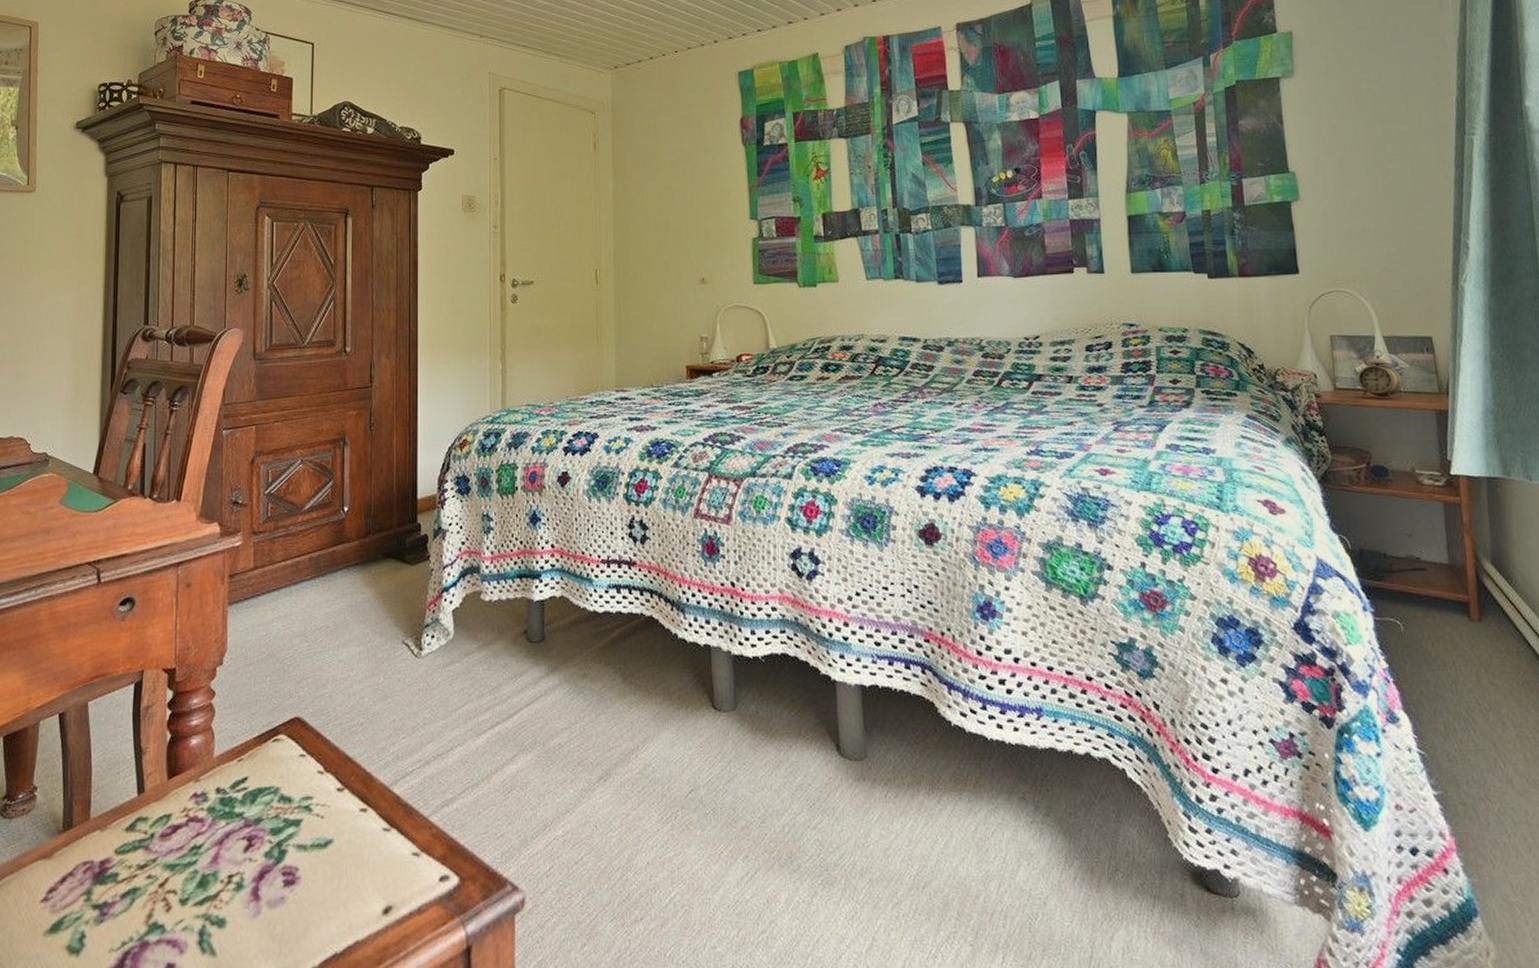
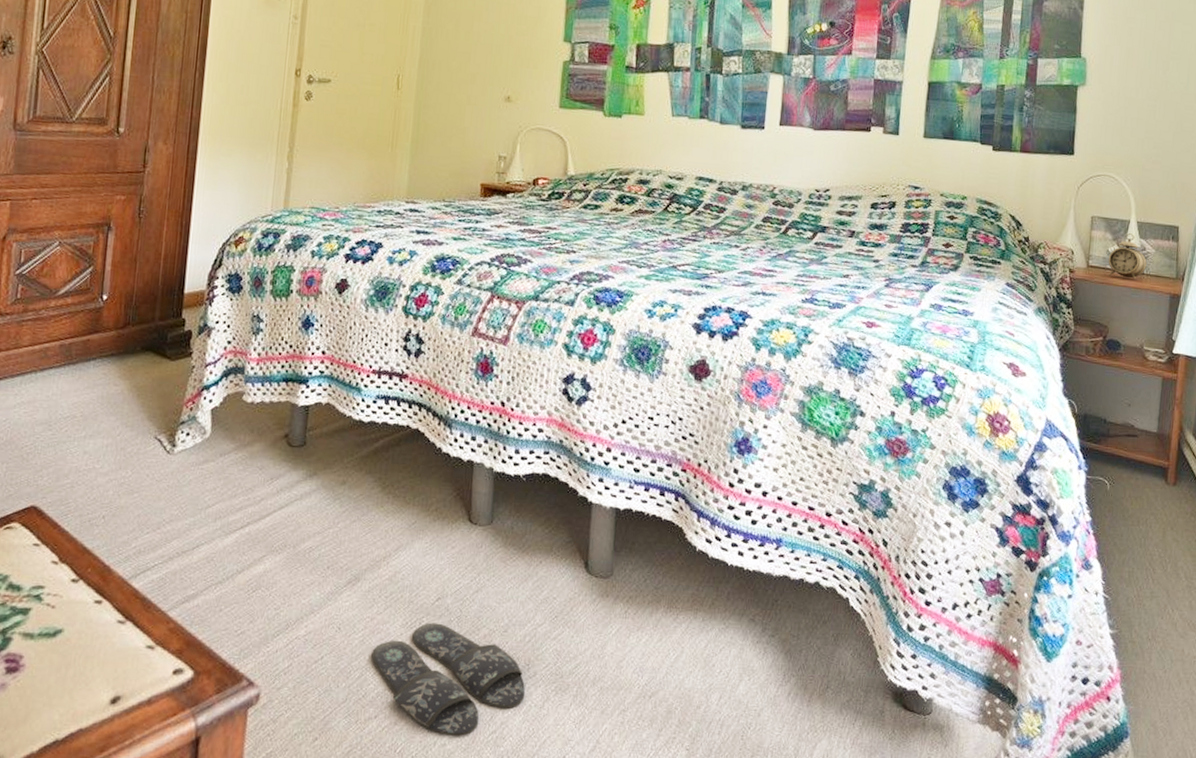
slippers: none [630,816,790,939] -> present [371,623,525,737]

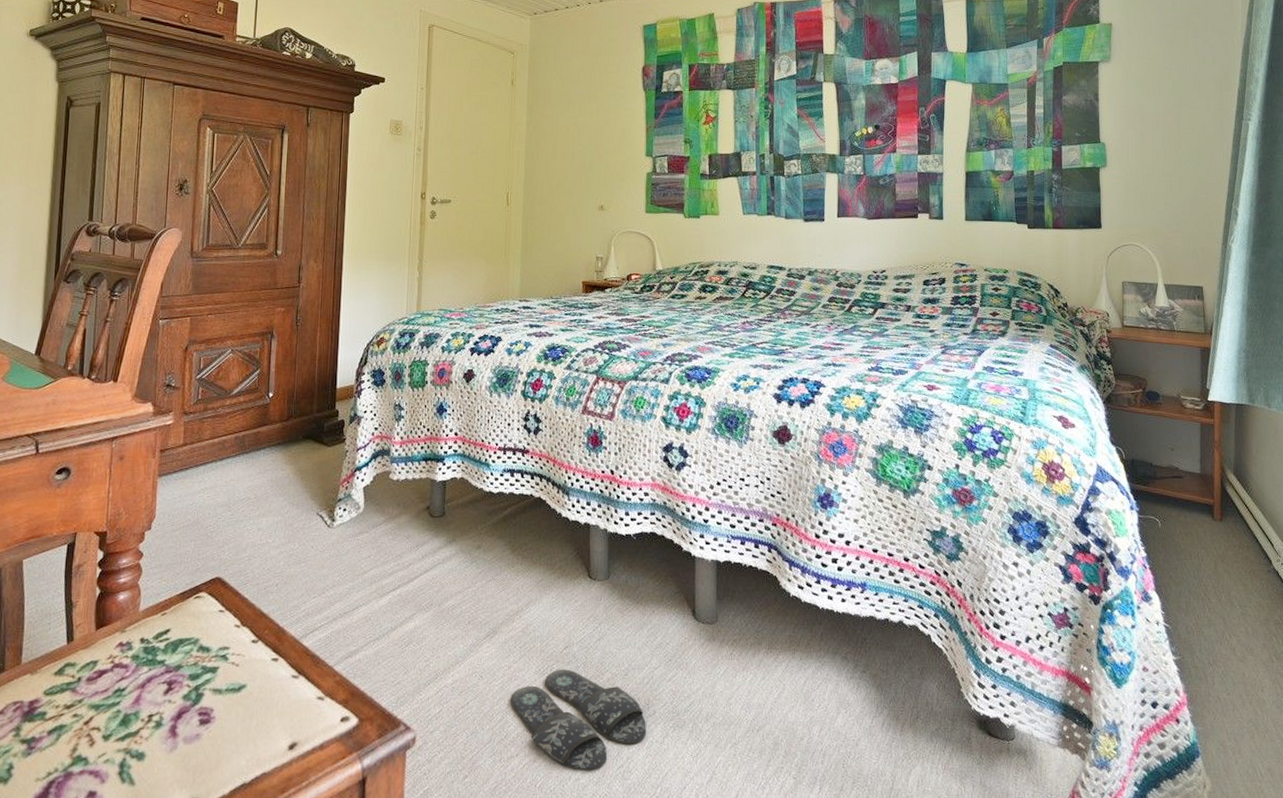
alarm clock: present [1108,233,1147,280] -> none [1141,295,1176,337]

